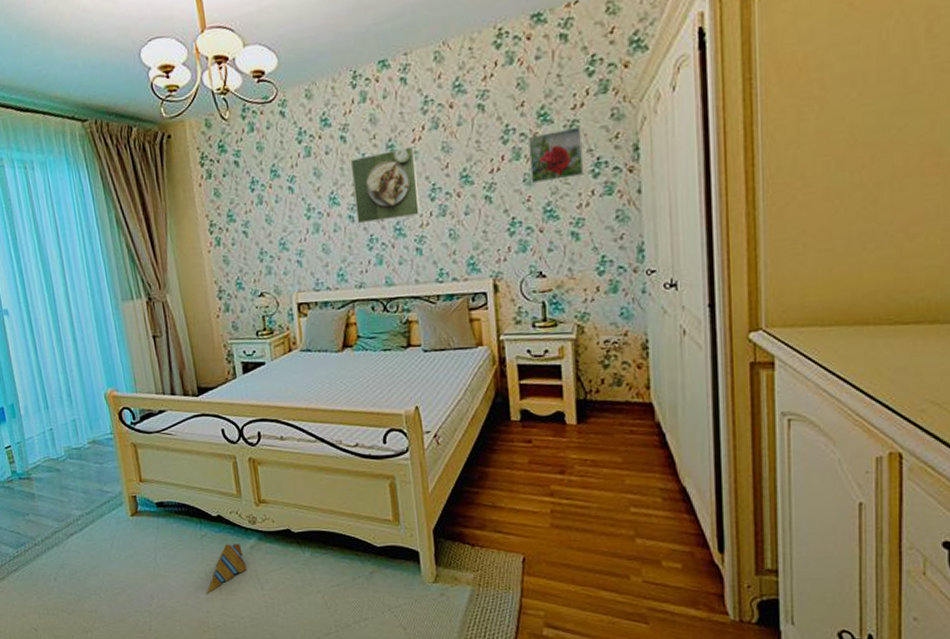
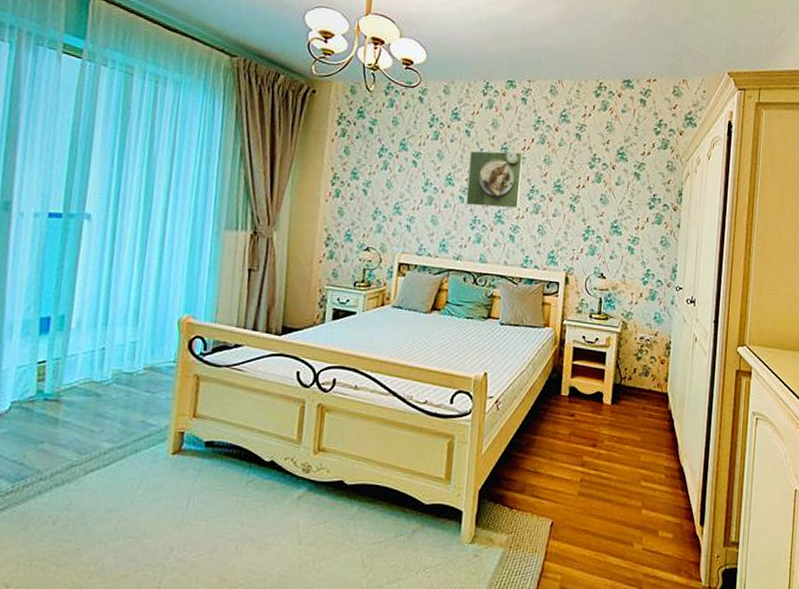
stacking toy: present [207,544,247,594] -> none [237,492,289,547]
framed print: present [528,127,585,184] -> none [606,167,645,206]

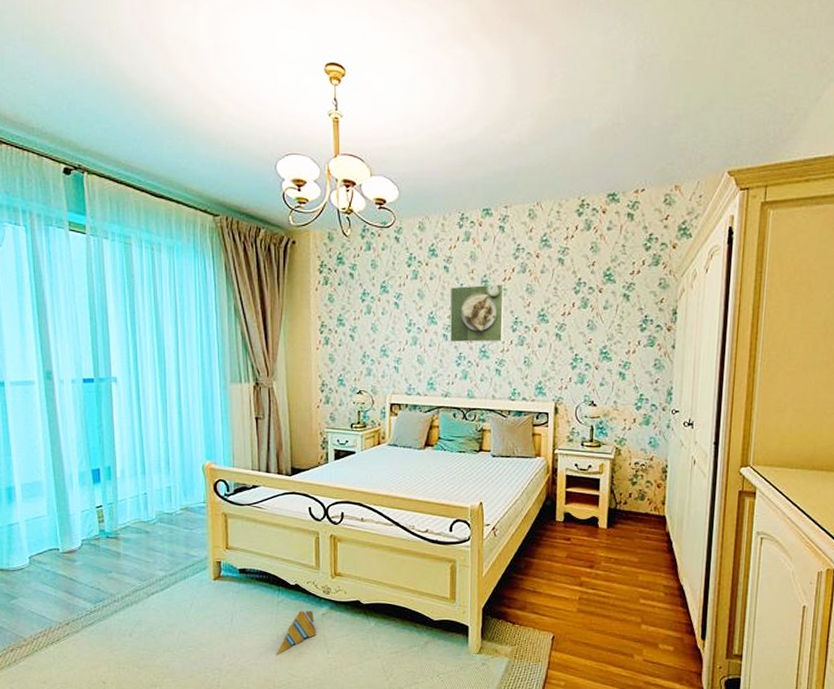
stacking toy: none [237,492,289,547] -> present [277,611,316,655]

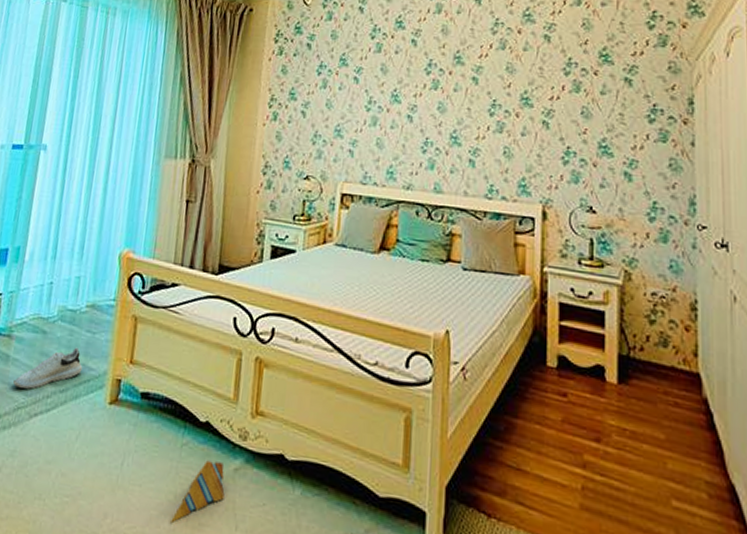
shoe: none [128,541,186,576] -> present [13,347,83,389]
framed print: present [449,284,504,343] -> none [415,61,480,128]

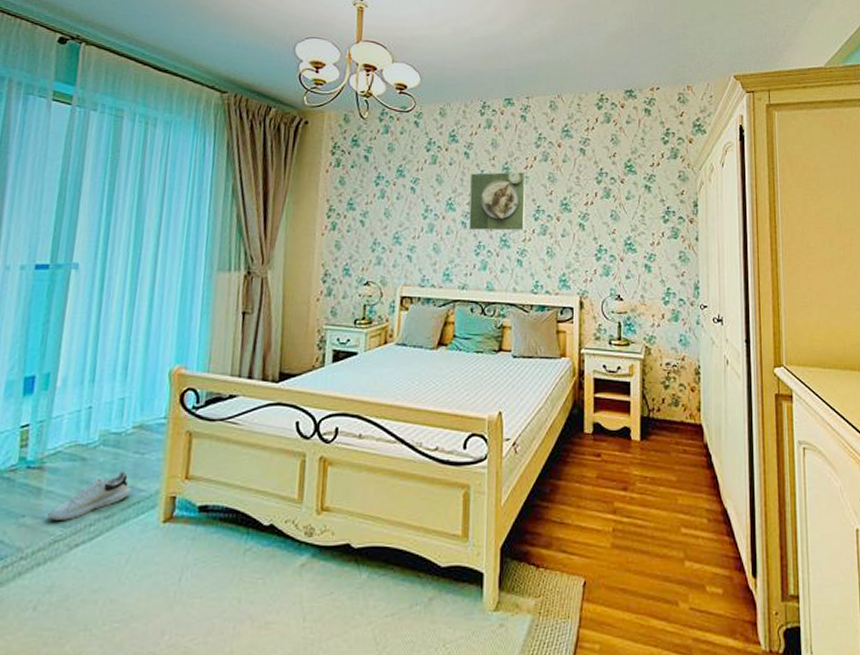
stacking toy: present [170,460,225,524] -> none [235,561,292,628]
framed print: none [415,61,480,128] -> present [469,171,526,231]

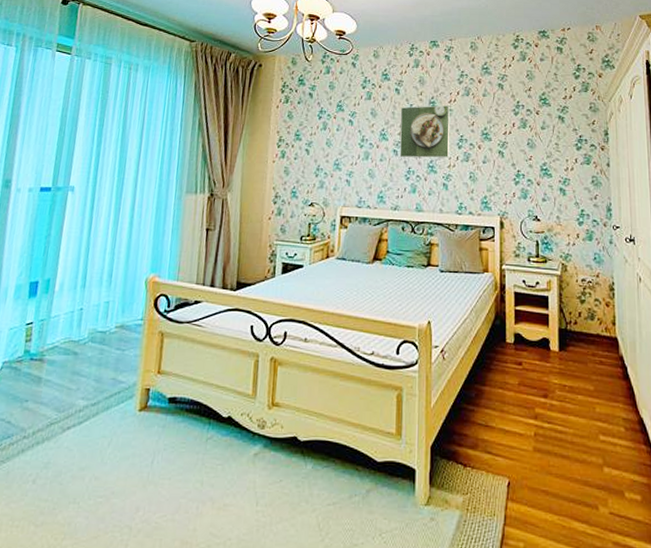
shoe: present [47,470,131,520] -> none [46,364,113,406]

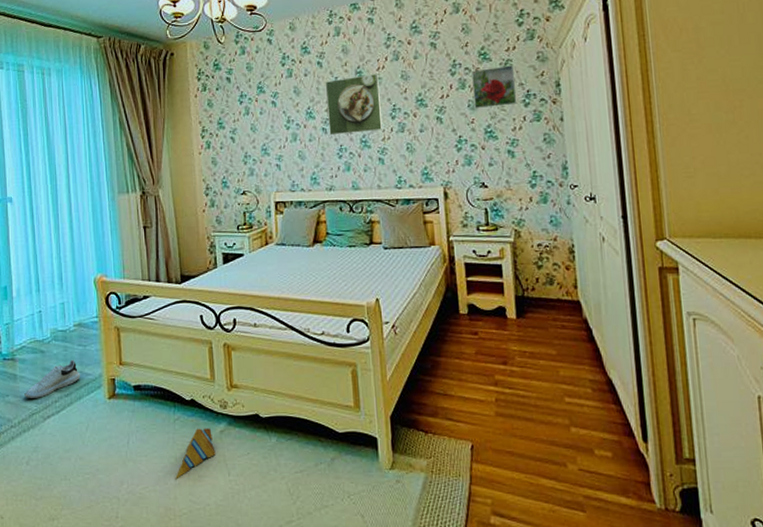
shoe: none [46,364,113,406] -> present [24,359,81,398]
stacking toy: none [198,450,246,508] -> present [175,428,216,480]
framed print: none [533,111,571,148] -> present [472,65,517,109]

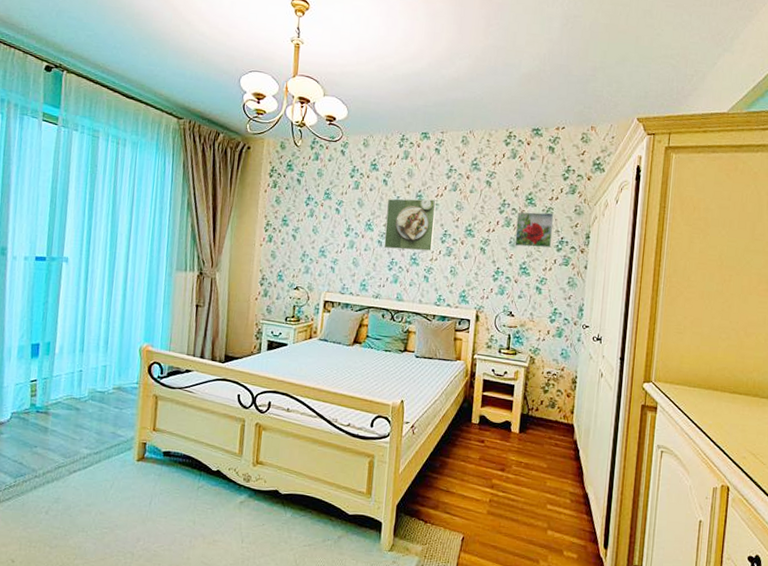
shoe: present [24,359,81,398] -> none [53,420,113,453]
stacking toy: present [175,428,216,480] -> none [191,497,233,542]

